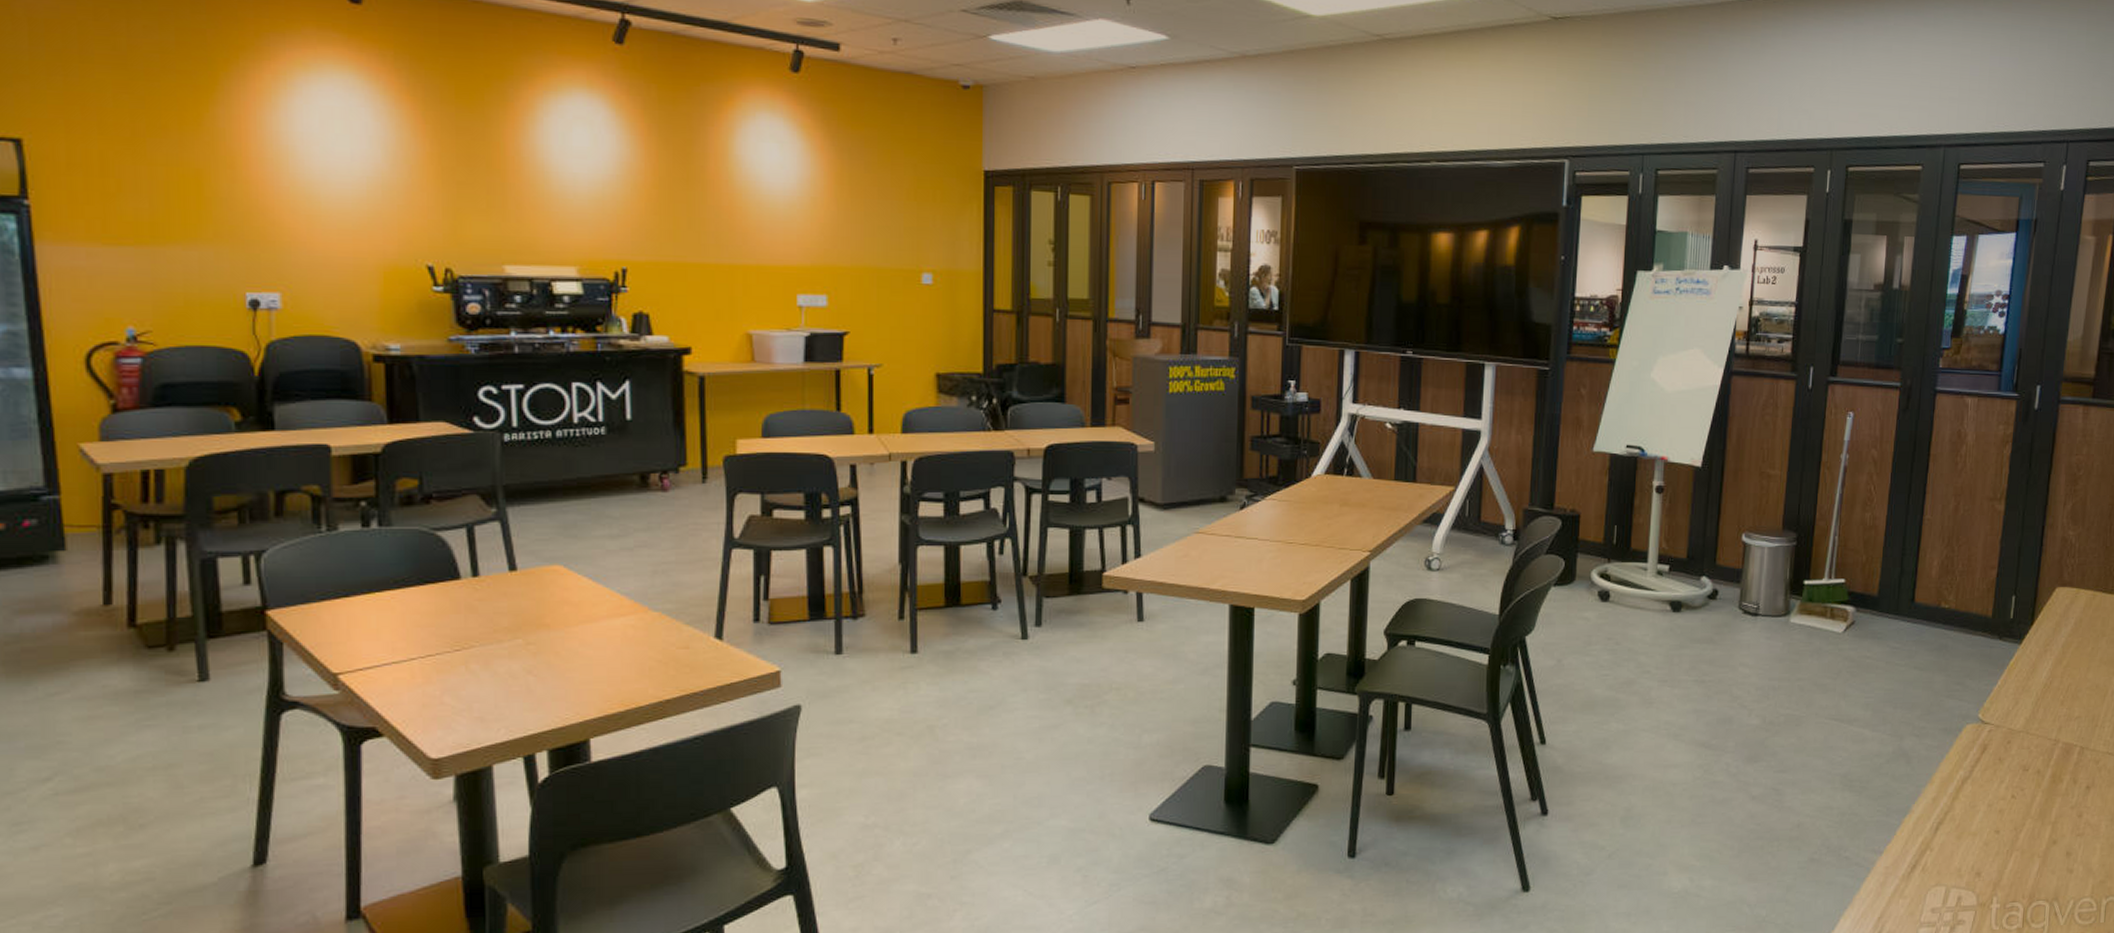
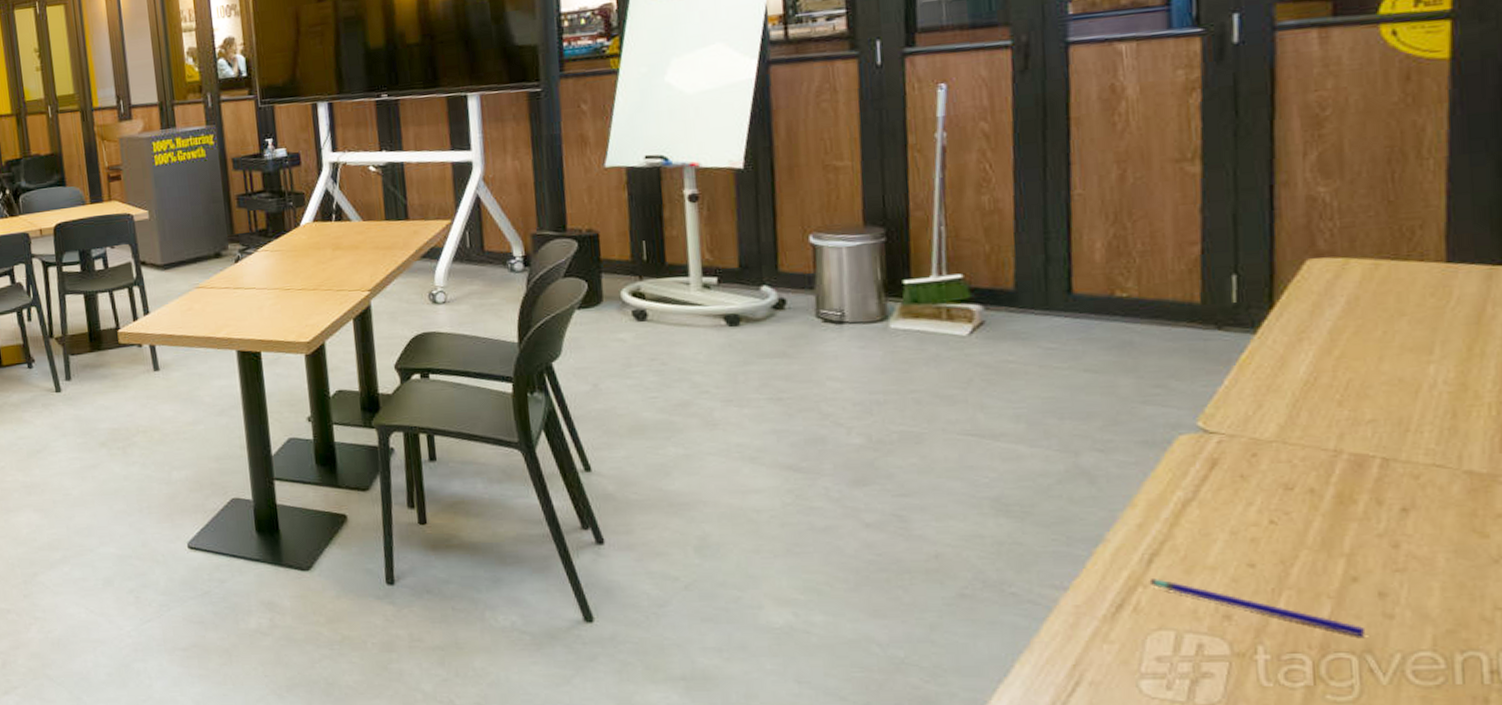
pen: none [1934,843,2057,888] -> present [1149,579,1366,637]

